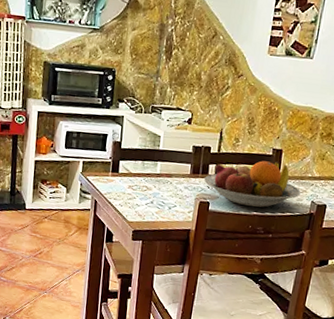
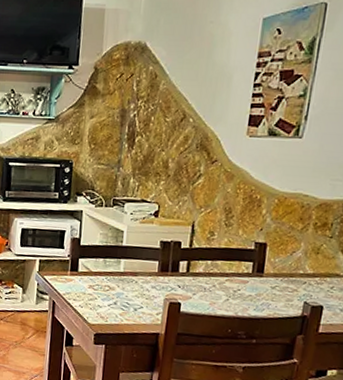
fruit bowl: present [203,161,301,208] -> none [173,256,291,309]

